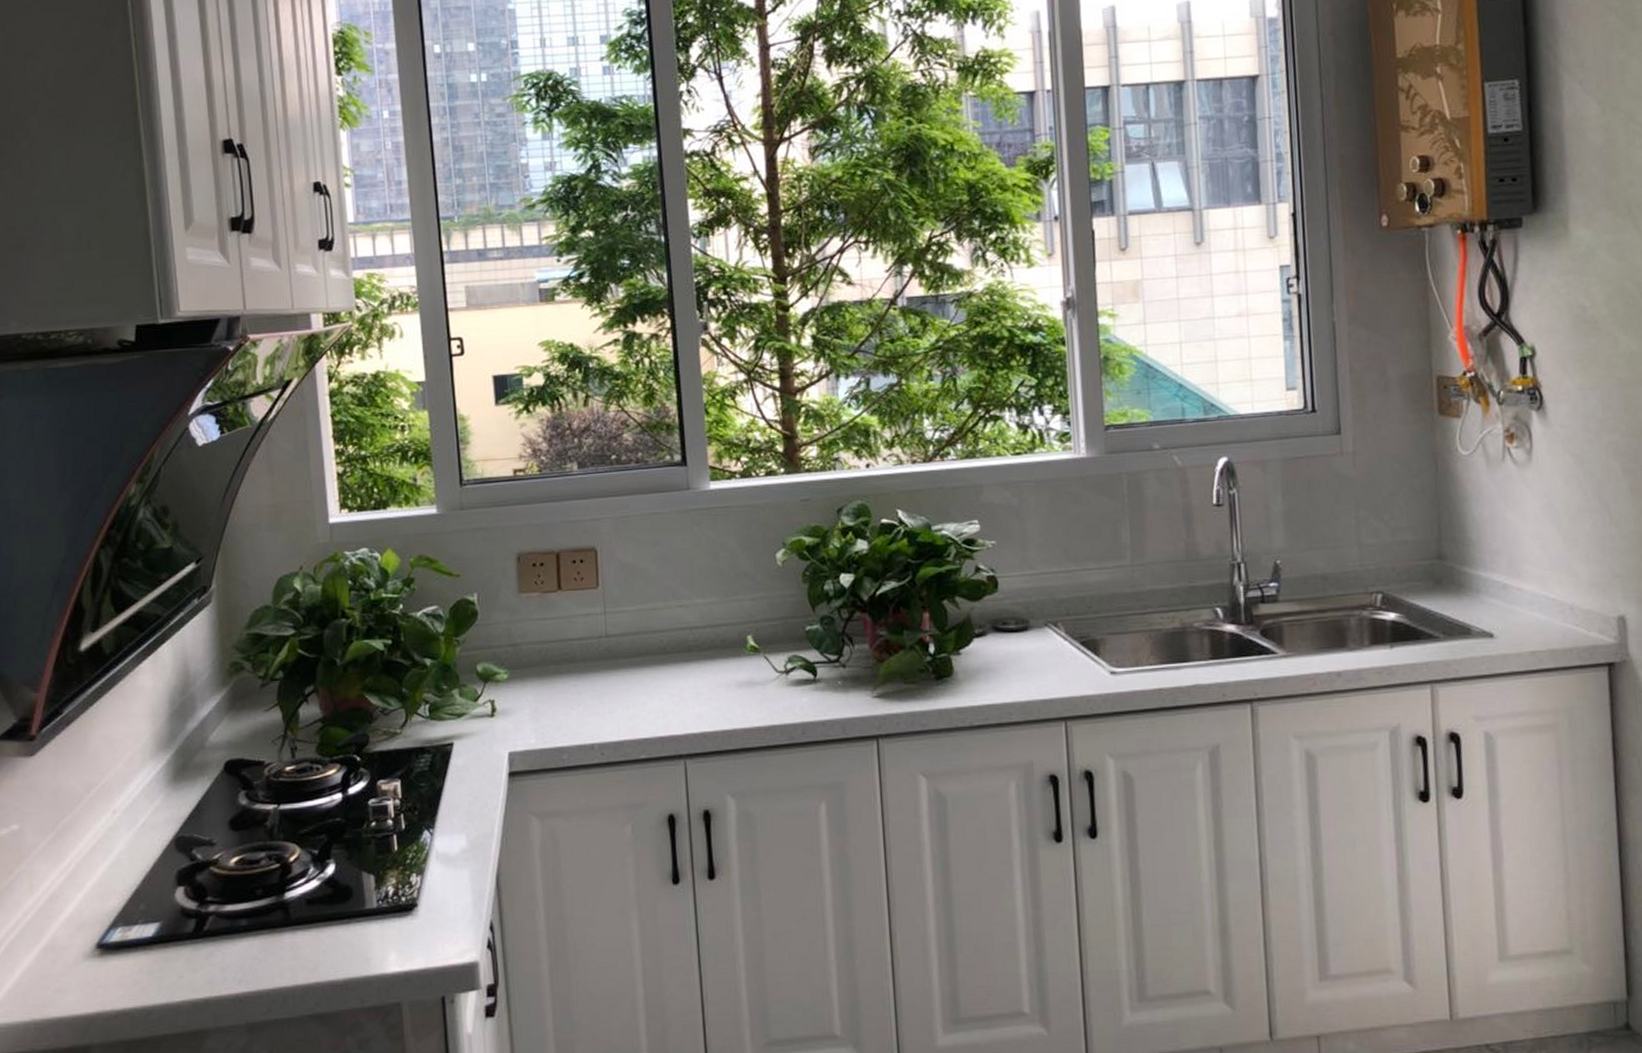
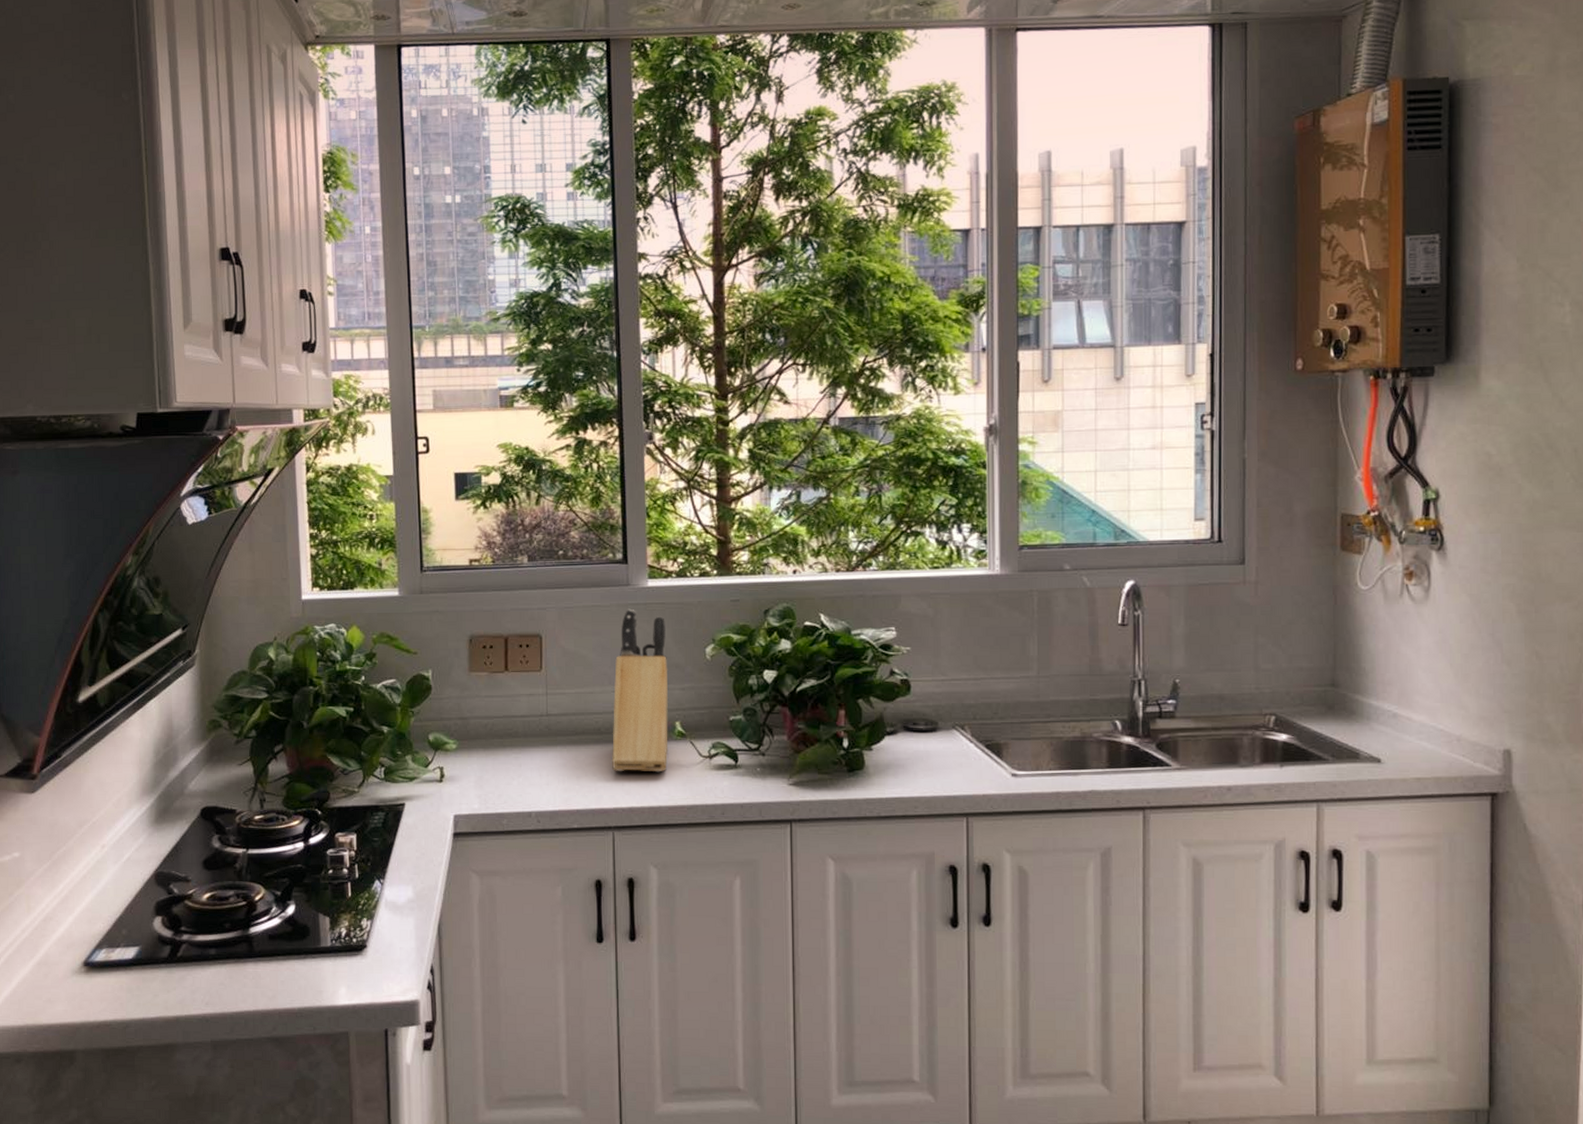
knife block: none [678,514,741,694] -> present [611,608,669,772]

